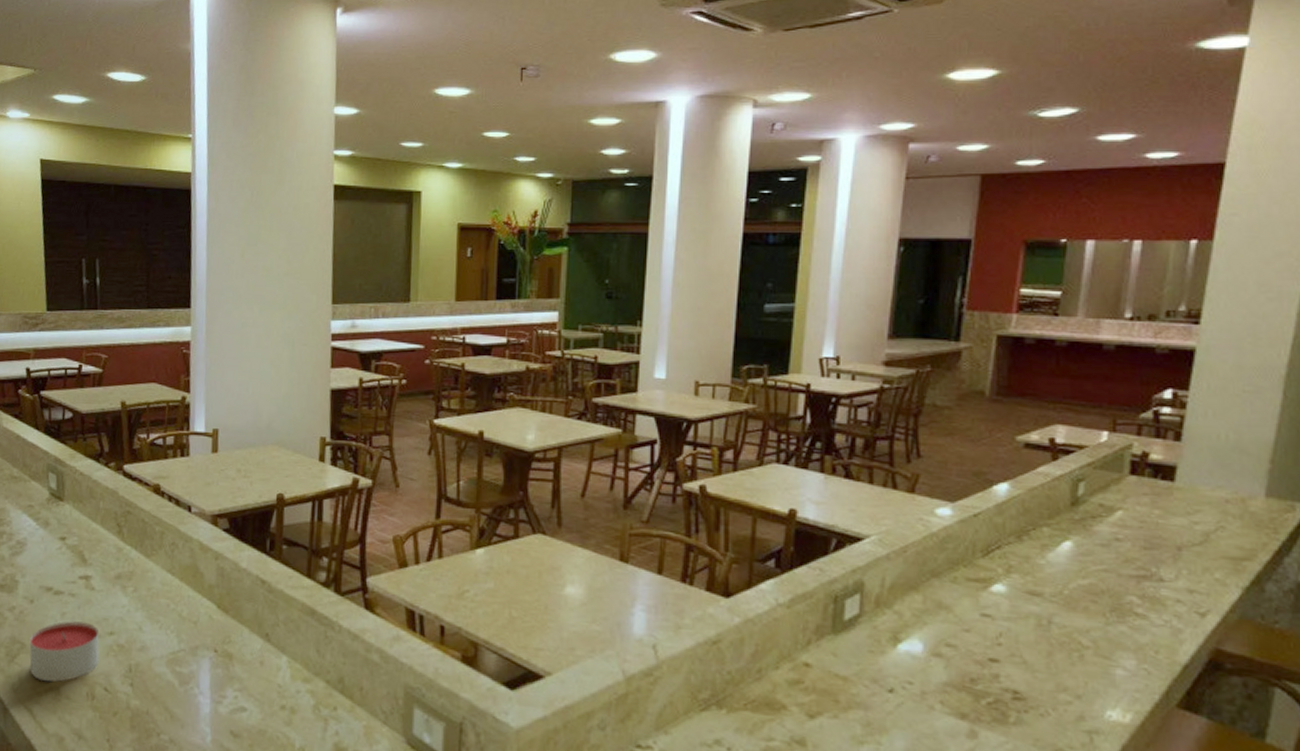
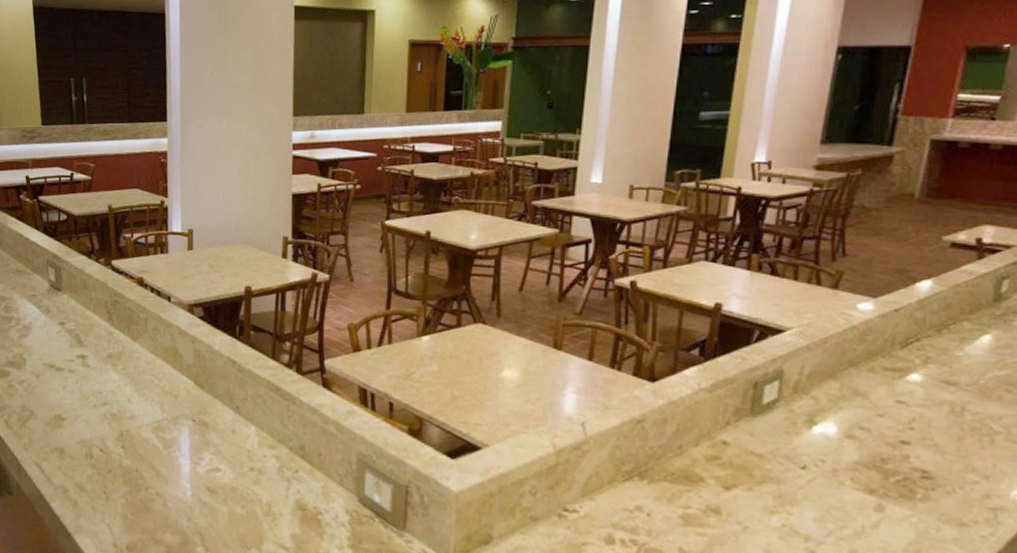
candle: present [29,621,100,683] -> none [37,393,96,444]

